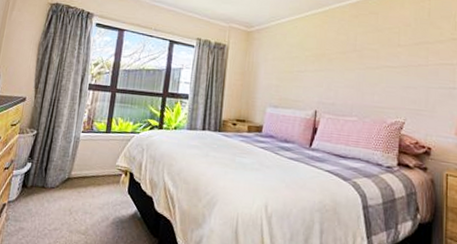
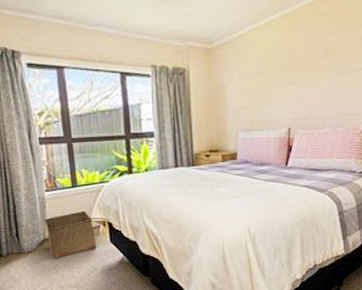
storage bin: none [70,156,117,201] -> present [44,210,96,259]

